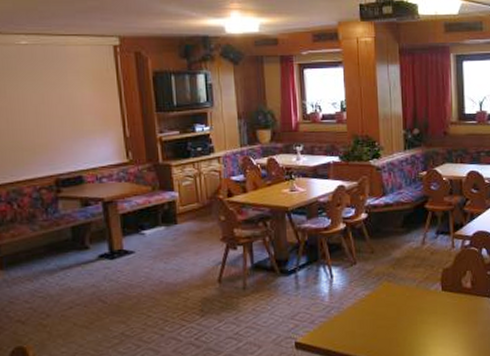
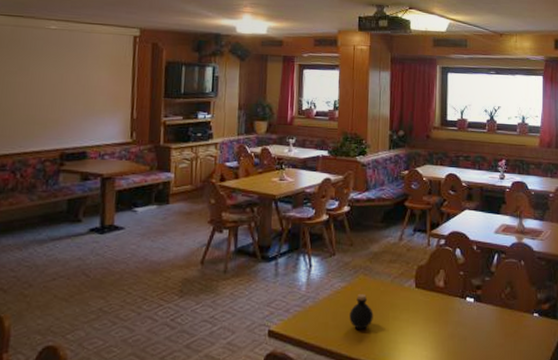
bottle: none [376,301,401,336] -> present [349,294,374,330]

